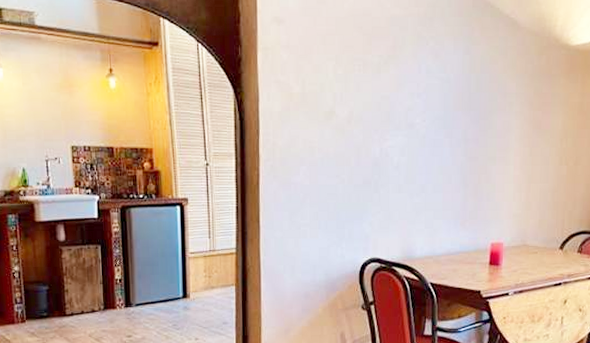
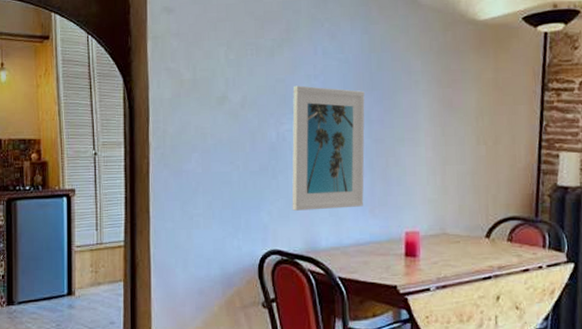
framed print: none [391,103,463,222] -> present [292,85,365,211]

